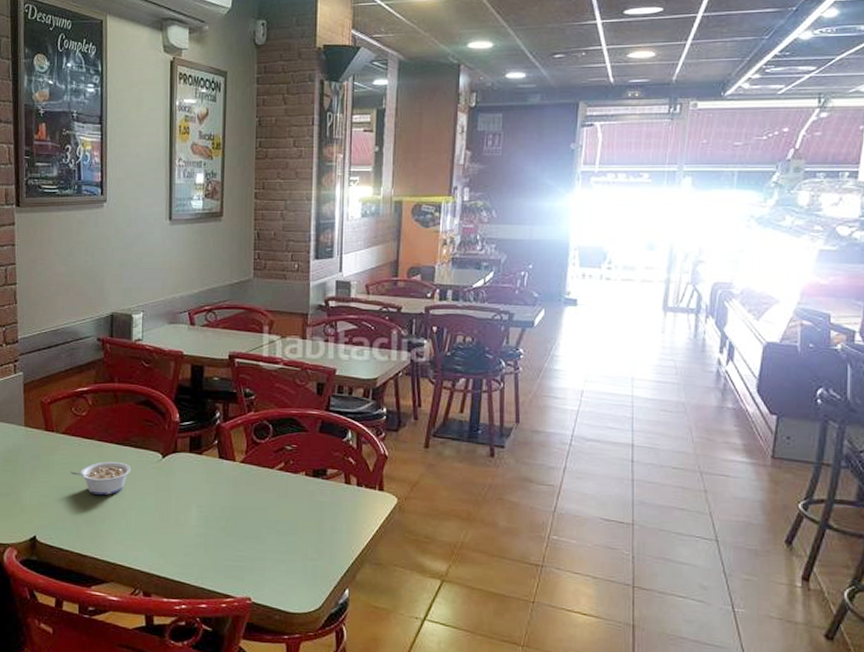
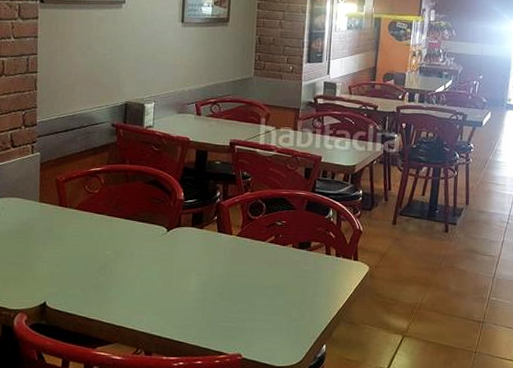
legume: present [71,461,132,496] -> none [82,234,139,265]

